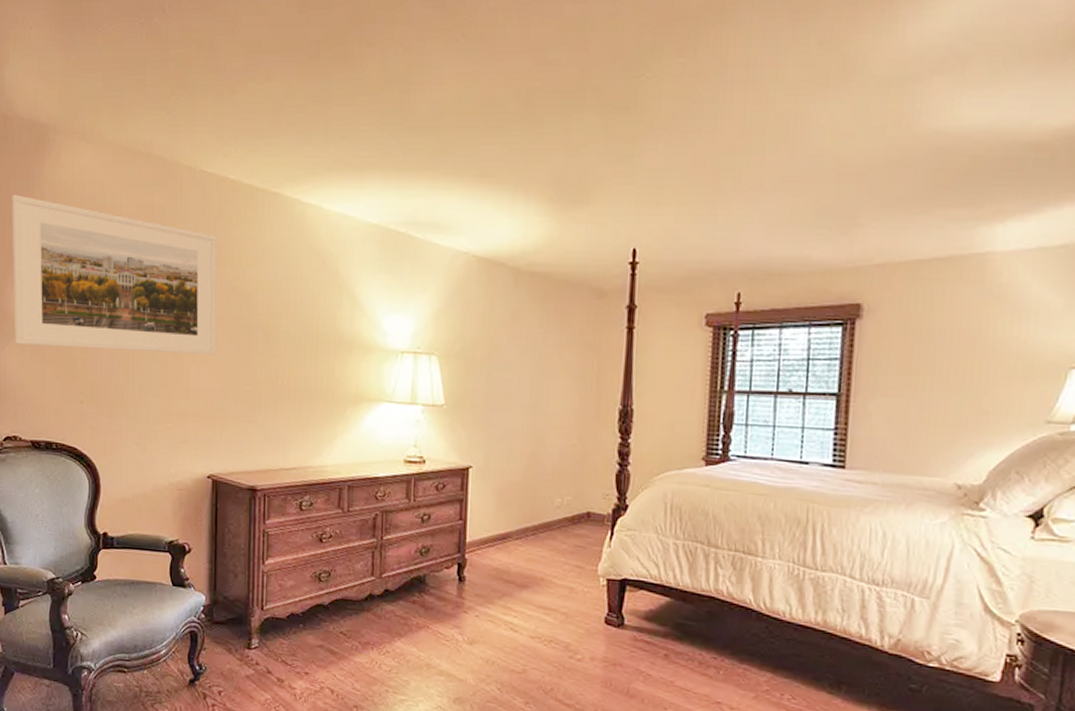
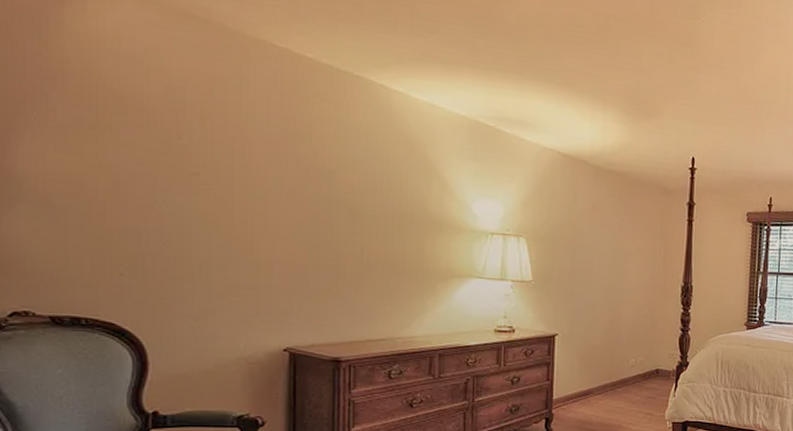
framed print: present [12,195,217,356] -> none [16,41,293,230]

